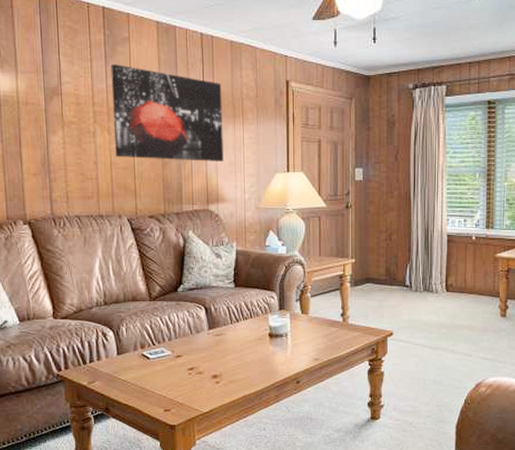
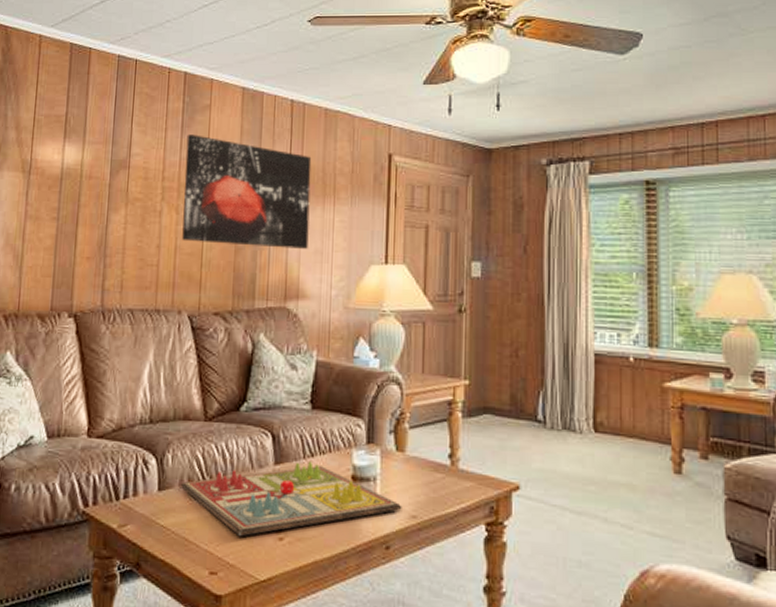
gameboard: none [134,325,308,382] -> present [180,461,402,536]

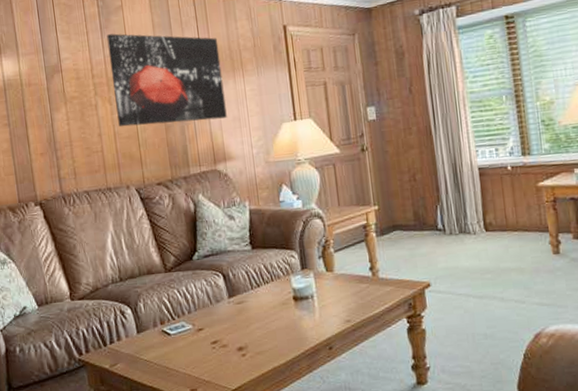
gameboard: present [180,461,402,536] -> none [154,290,338,358]

